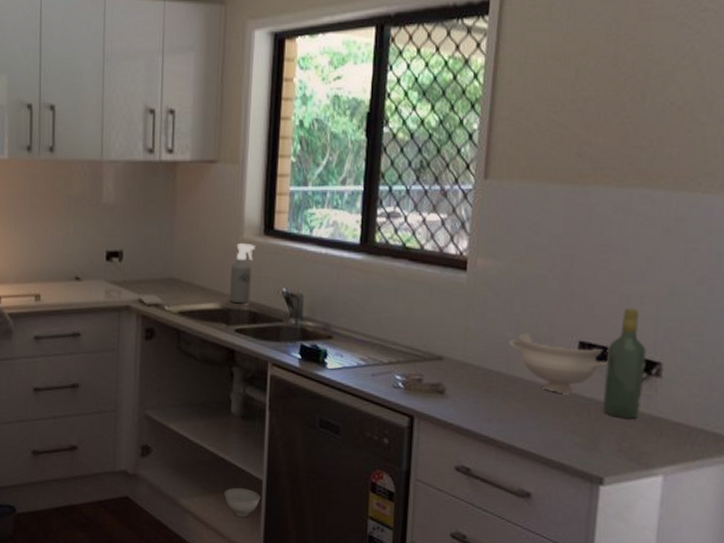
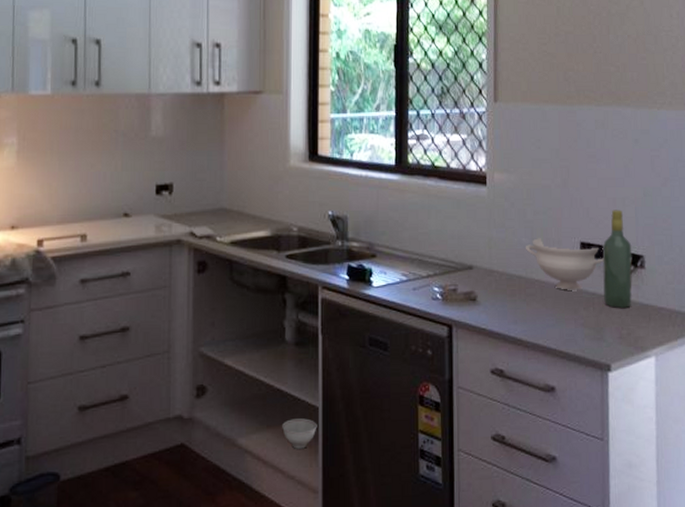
spray bottle: present [230,242,255,304] -> none [279,169,301,230]

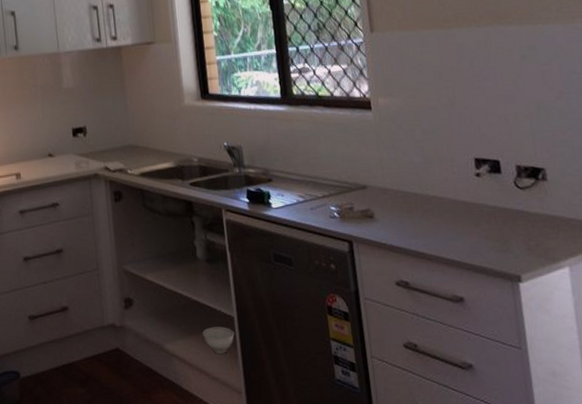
bowl: present [525,237,604,290] -> none [417,155,502,205]
wine bottle: present [602,209,633,308] -> none [498,125,537,220]

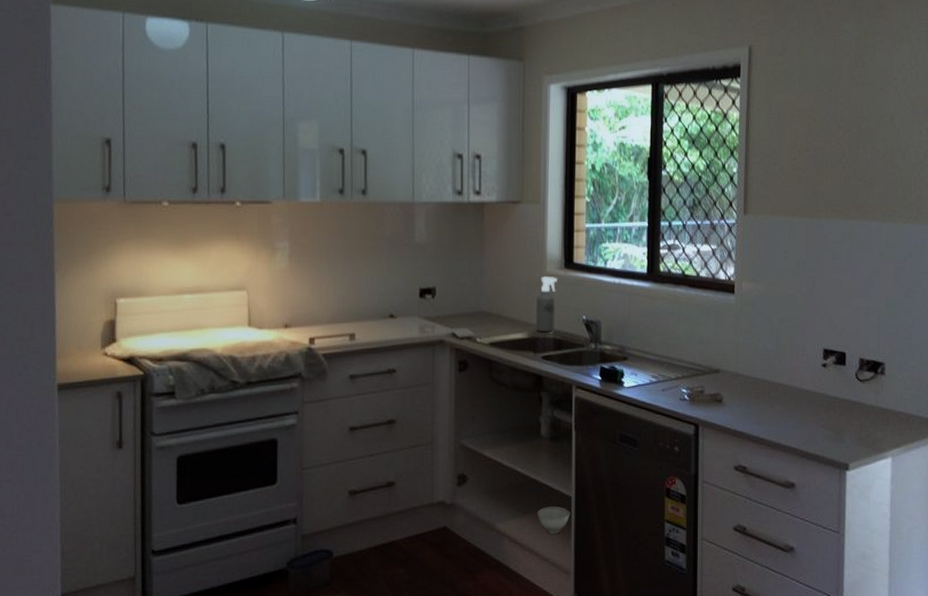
spray bottle: none [178,108,198,161] -> present [536,276,557,333]

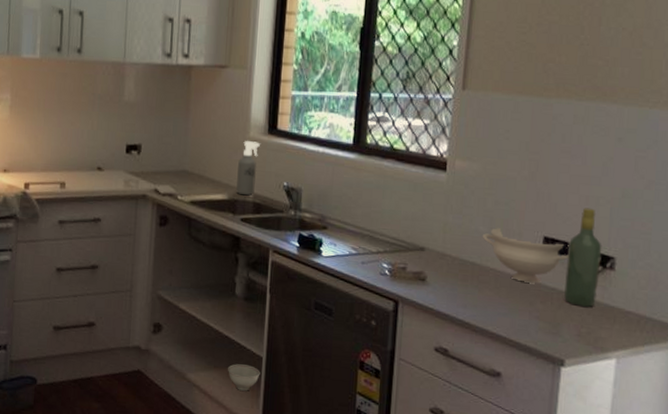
bowl: none [770,343,847,394] -> present [482,227,571,284]
wine bottle: none [844,319,873,411] -> present [564,207,602,307]

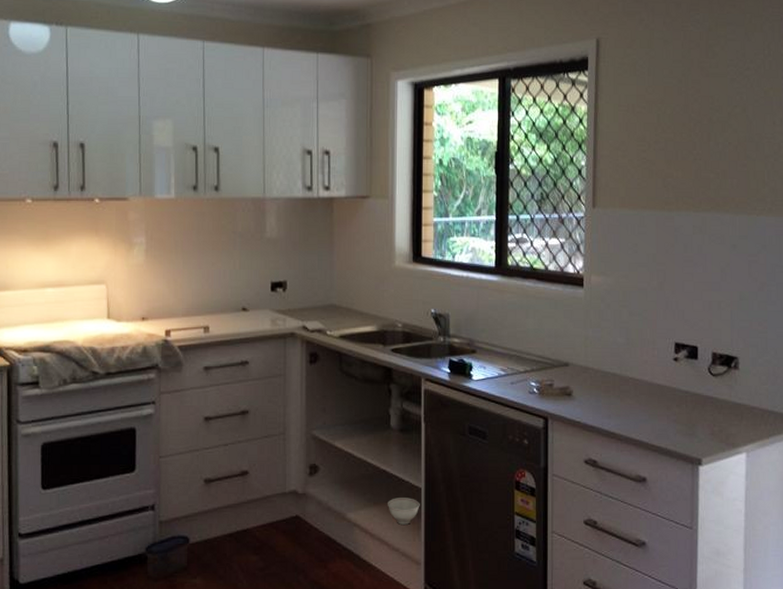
spray bottle: present [236,140,260,196] -> none [385,269,406,326]
bowl: present [482,227,571,284] -> none [620,337,699,388]
wine bottle: present [564,207,602,307] -> none [696,312,727,406]

